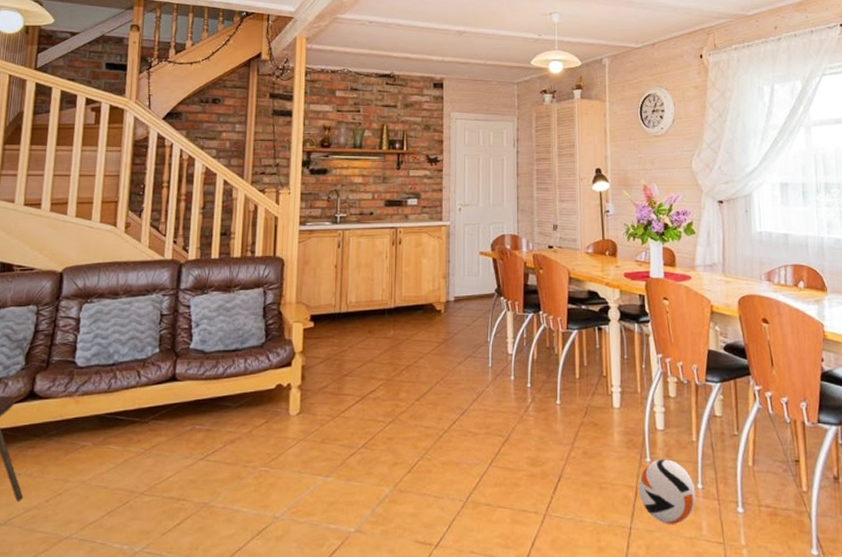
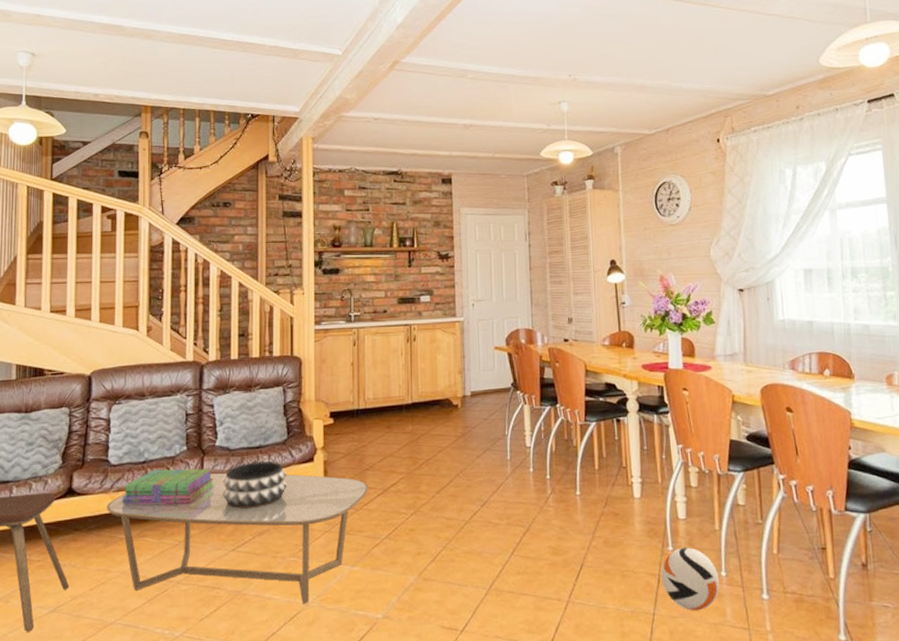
coffee table: none [69,376,347,516] -> present [106,472,369,603]
stack of books: none [86,372,187,411] -> present [122,468,215,505]
decorative bowl: none [194,364,263,415] -> present [222,461,288,509]

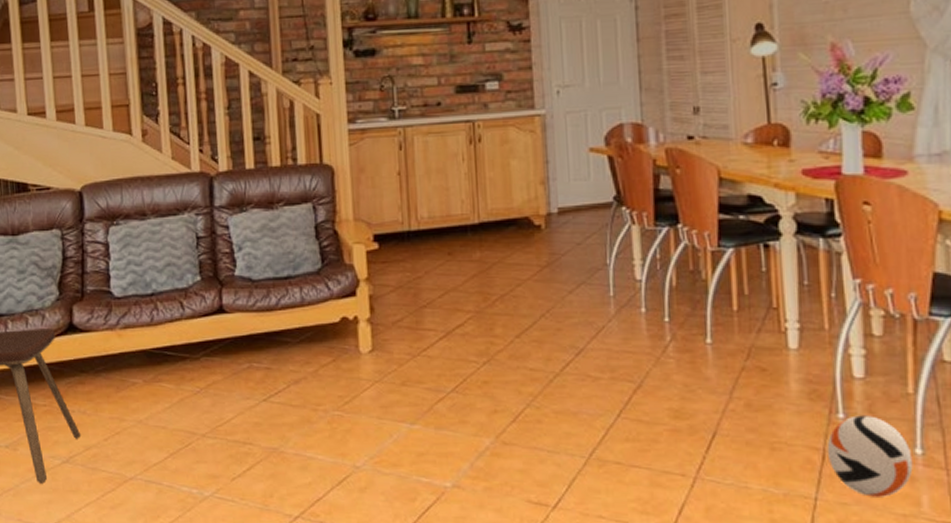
coffee table: present [106,472,369,603] -> none [114,308,428,465]
stack of books: present [122,468,215,505] -> none [130,302,237,346]
decorative bowl: present [222,461,288,509] -> none [246,294,326,352]

